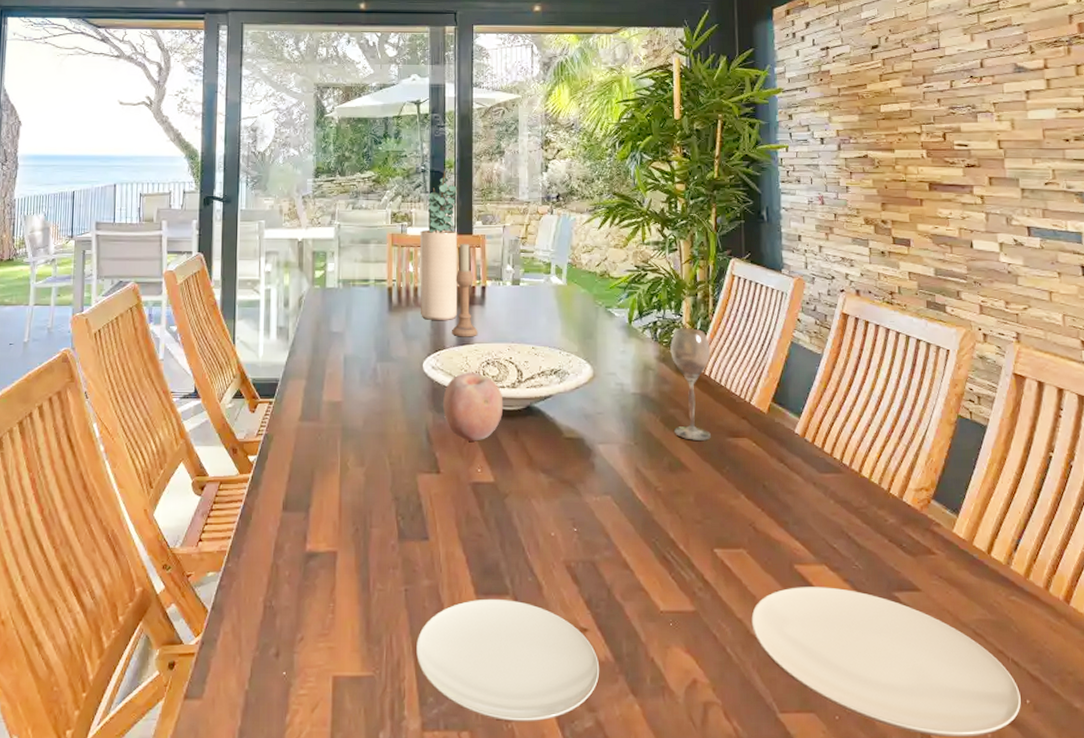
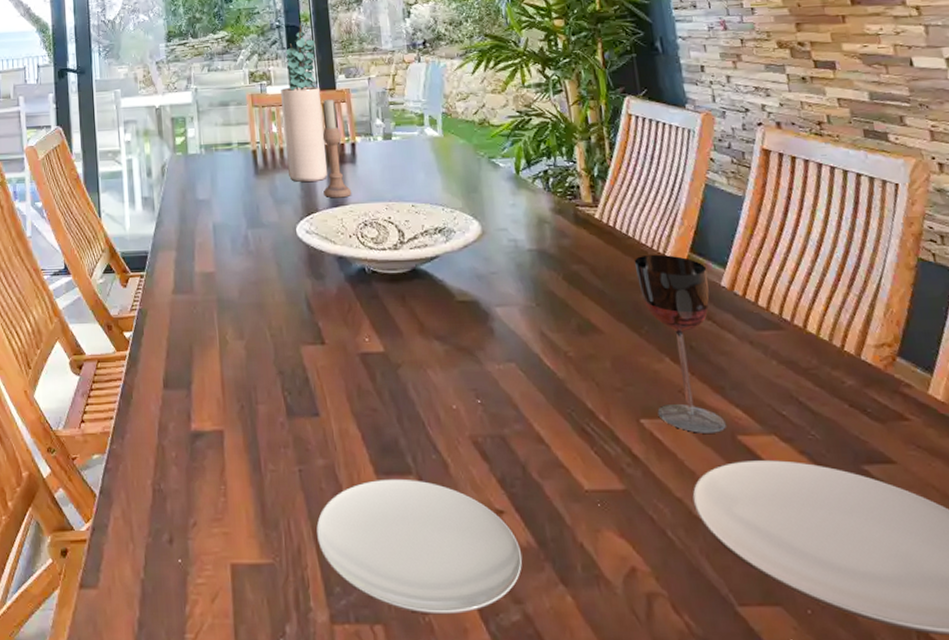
fruit: present [443,372,504,441] -> none [321,234,387,309]
wineglass: present [670,328,711,440] -> none [565,175,623,299]
wineglass: none [723,402,787,562] -> present [634,254,728,433]

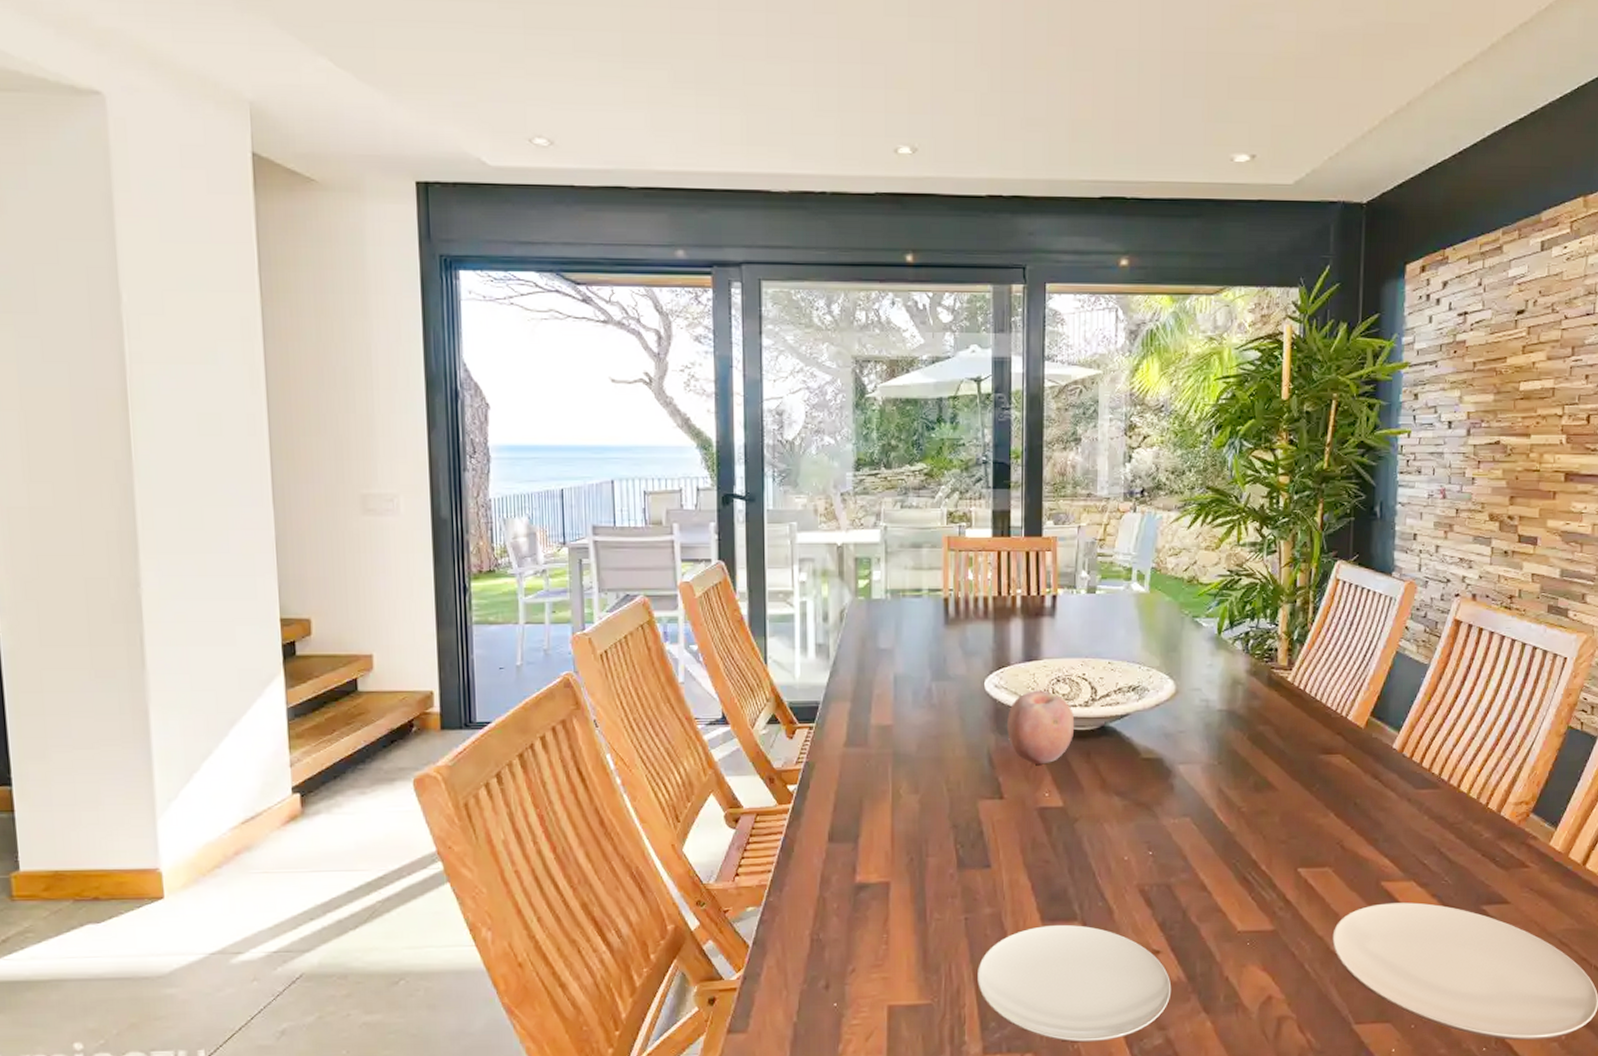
vase: present [280,24,328,183] -> none [981,461,1025,635]
fruit: none [321,234,387,309] -> present [1007,690,1075,765]
candlestick: present [322,98,352,198] -> none [1017,546,1047,652]
wineglass: present [634,254,728,433] -> none [1315,717,1383,880]

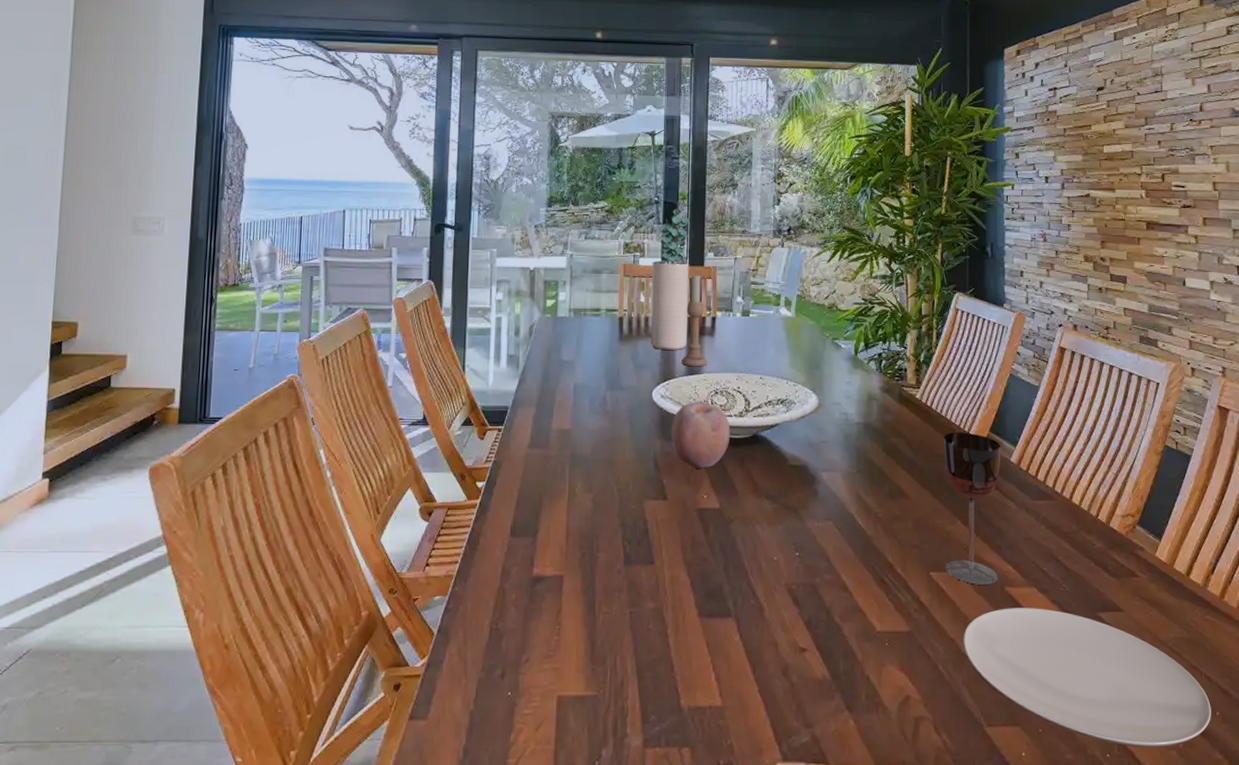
plate: present [978,924,1172,1043] -> none [640,620,817,738]
vase: none [981,461,1025,635] -> present [650,202,690,351]
candlestick: none [1017,546,1047,652] -> present [681,274,707,367]
wineglass: none [1315,717,1383,880] -> present [943,432,1001,585]

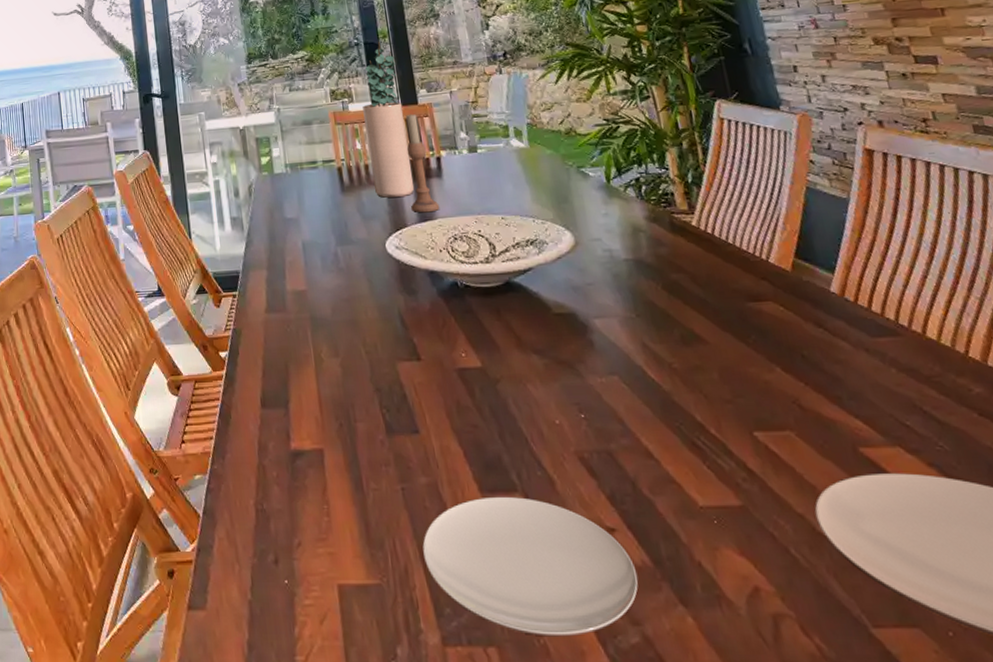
plate: none [640,620,817,738] -> present [422,496,638,637]
fruit: present [671,401,731,469] -> none [412,249,480,324]
wineglass: present [943,432,1001,585] -> none [736,260,848,446]

